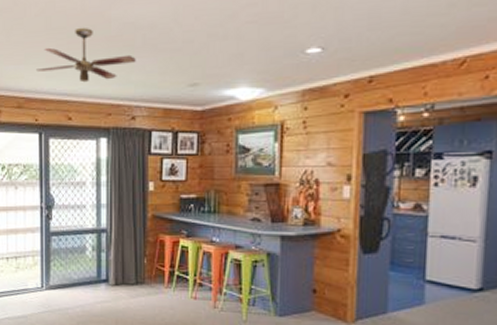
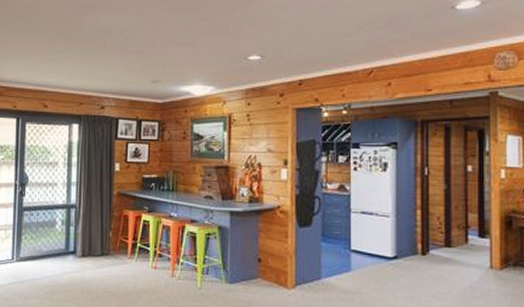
ceiling fan: present [36,27,136,83] -> none [17,29,106,76]

